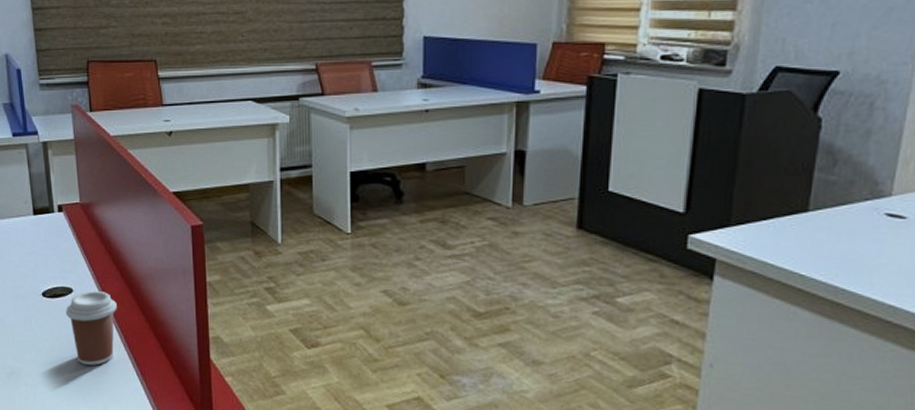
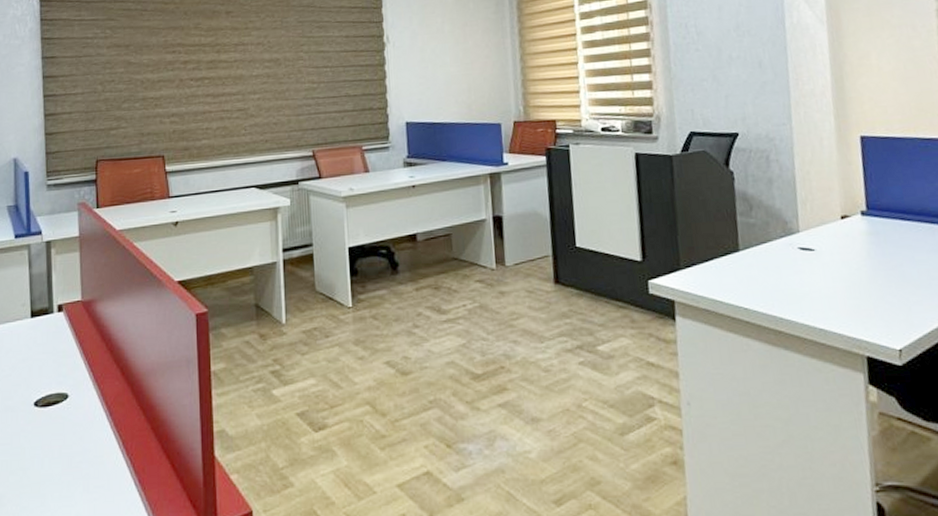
coffee cup: present [65,291,117,366] -> none [58,394,116,480]

